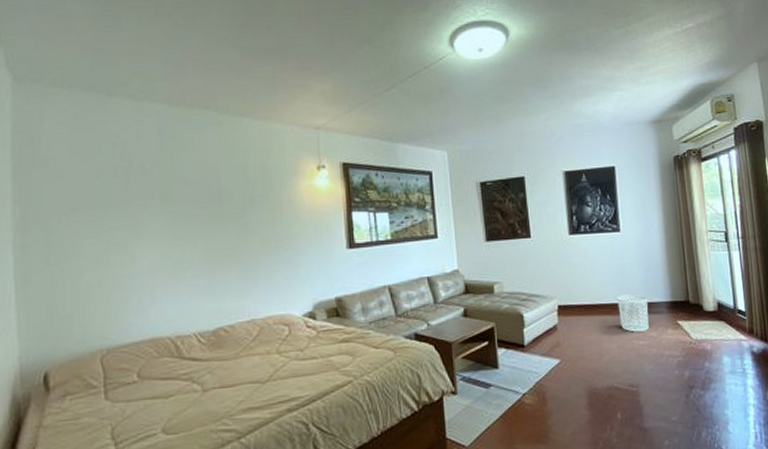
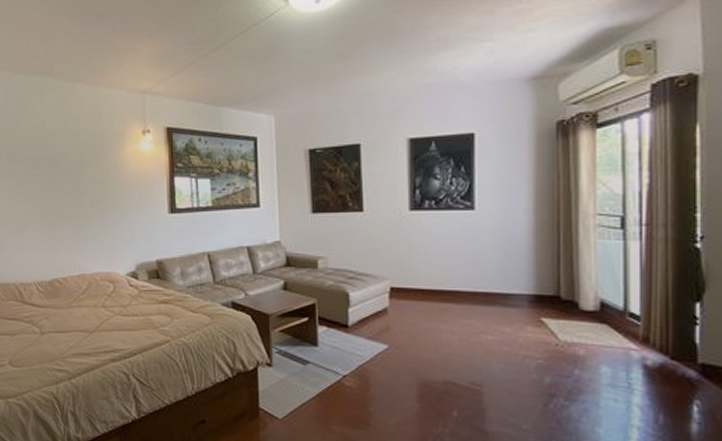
waste bin: present [617,294,649,332] -> none [464,282,504,326]

